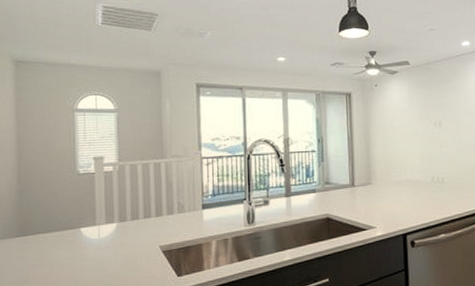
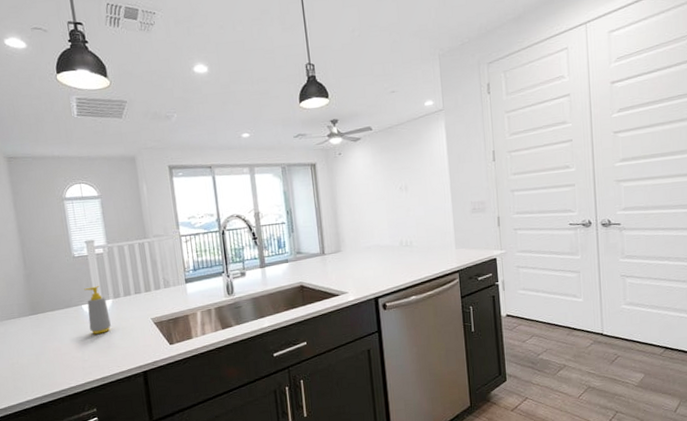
soap bottle: none [86,207,112,262] -> present [84,286,111,334]

